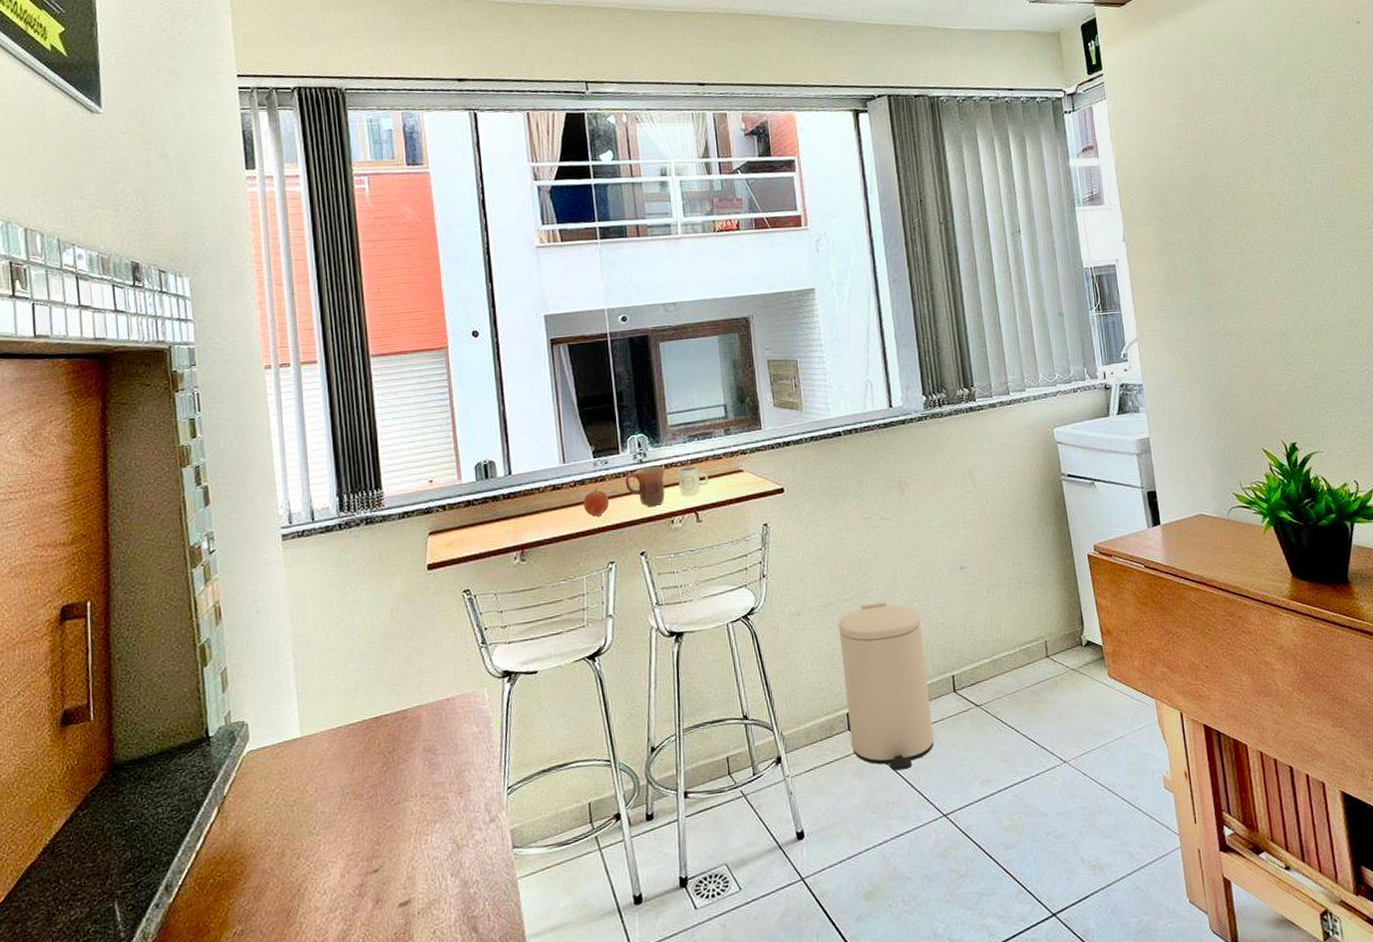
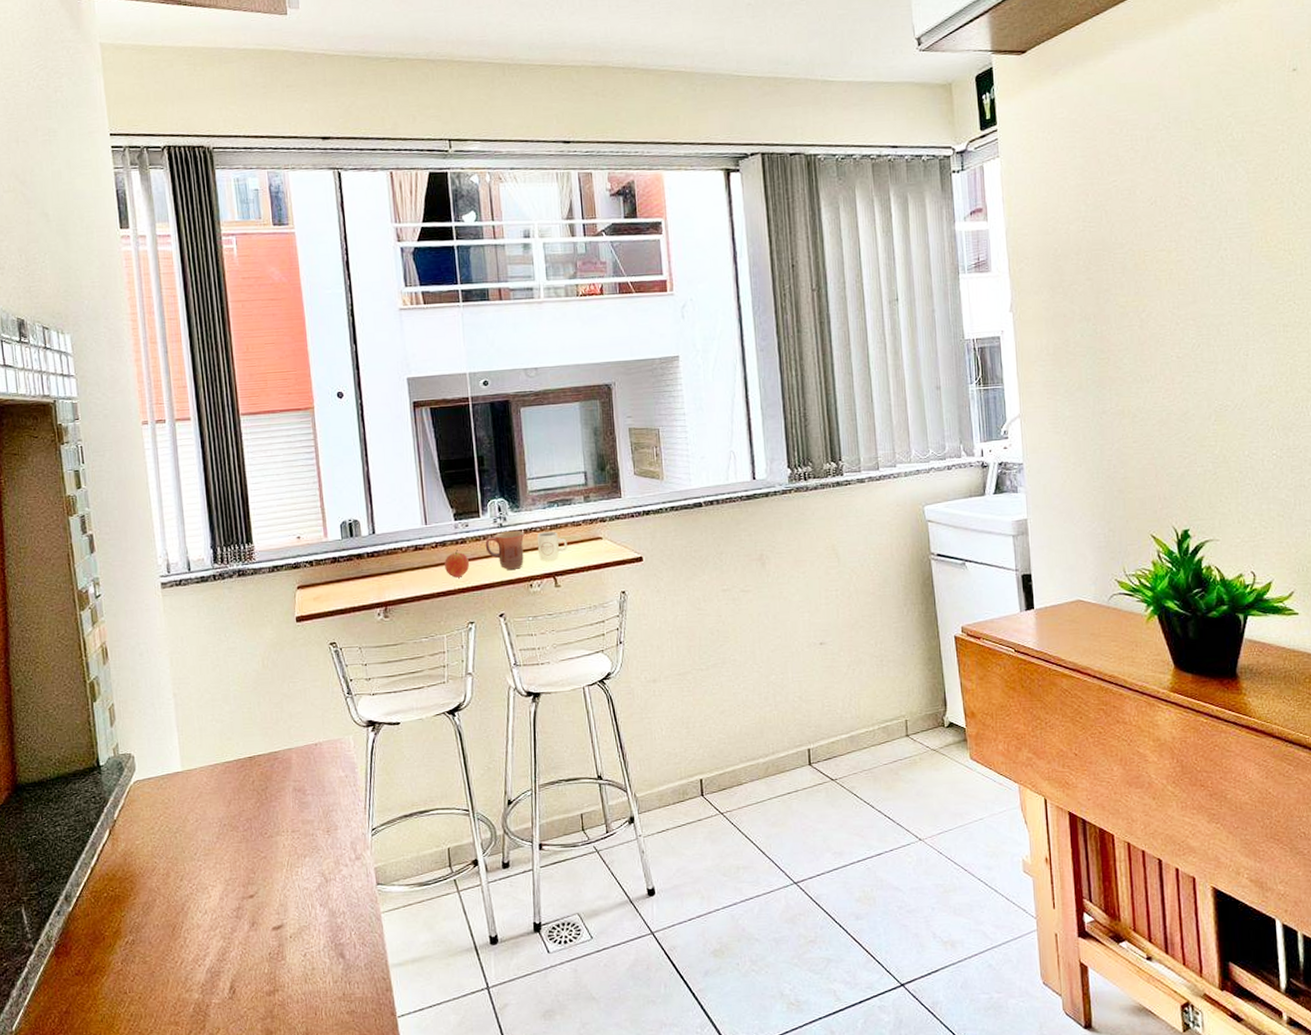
pedal bin: present [838,601,934,771] -> none [693,672,787,837]

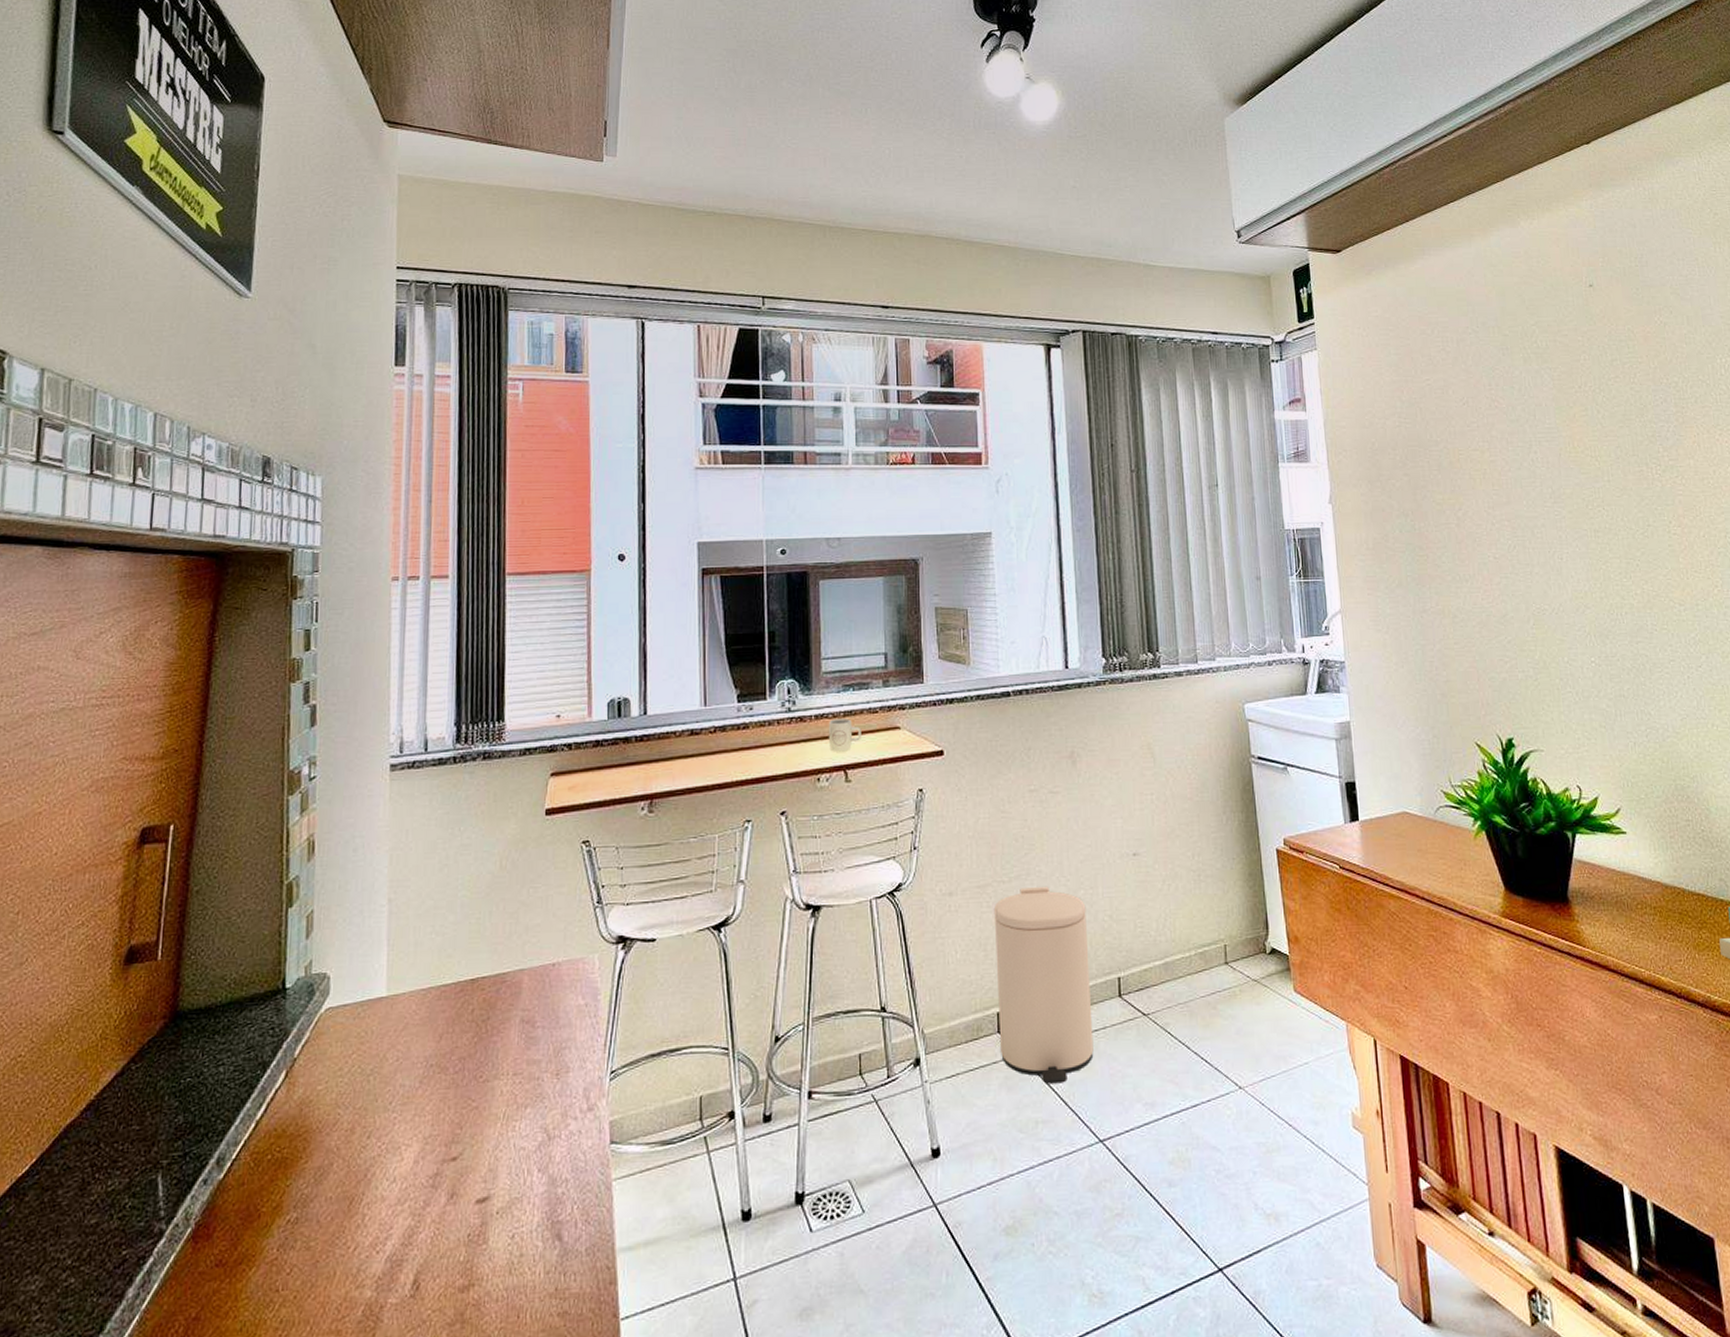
fruit: present [444,549,470,578] -> none [723,735,751,768]
mug: present [485,530,525,570] -> none [770,716,815,761]
pedal bin: none [693,672,787,837] -> present [993,886,1094,1084]

